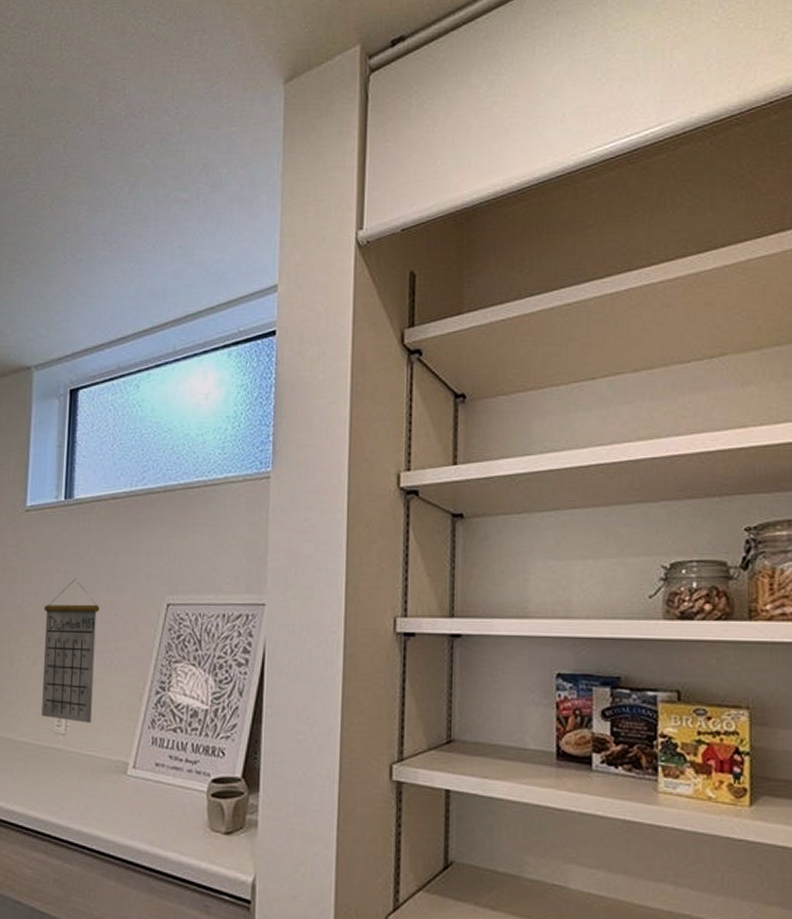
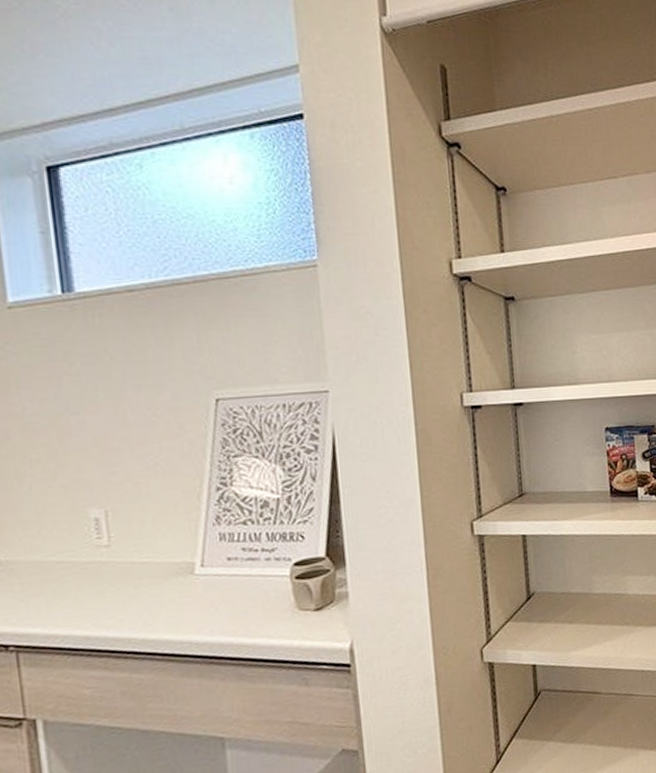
calendar: present [41,578,100,723] -> none [55,380,141,532]

